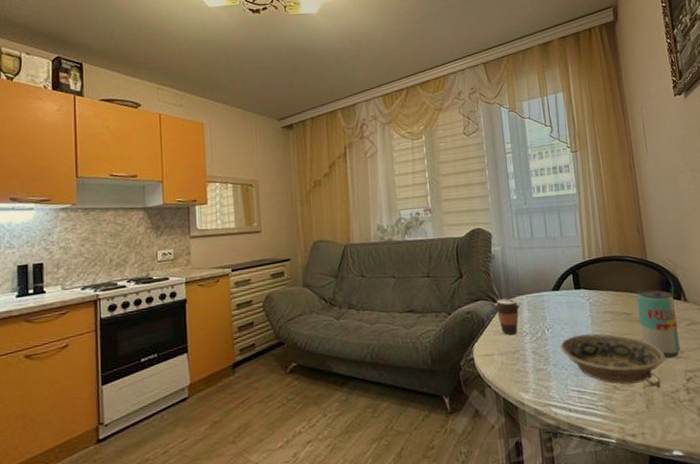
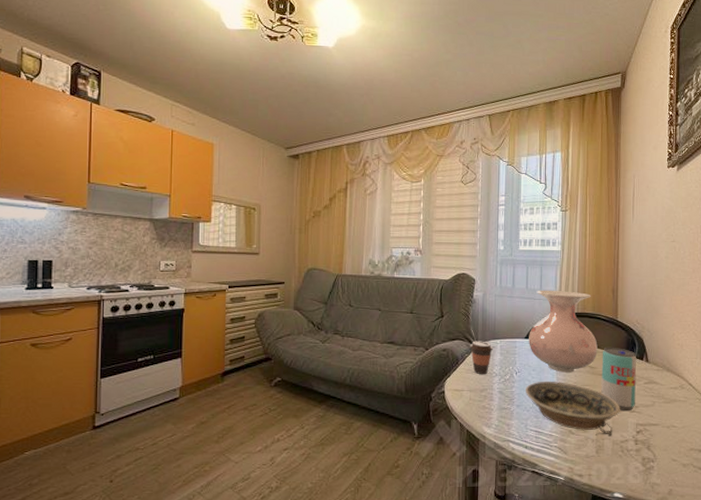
vase: none [555,235,632,323] -> present [529,290,598,373]

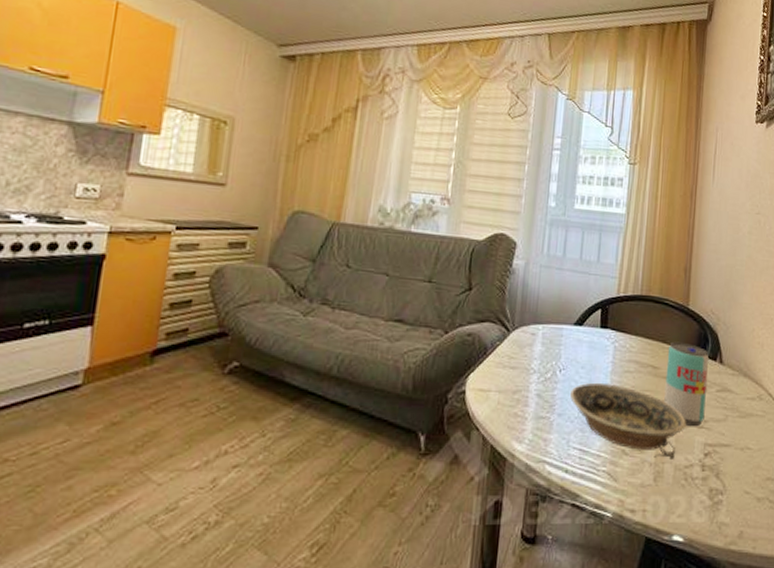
coffee cup: present [469,341,494,375] -> none [502,324,534,371]
vase: present [529,290,598,373] -> none [578,262,663,373]

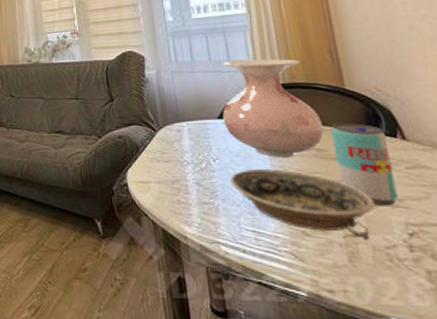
vase: none [578,262,663,373] -> present [222,58,324,158]

